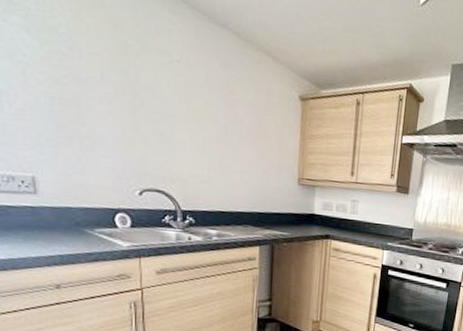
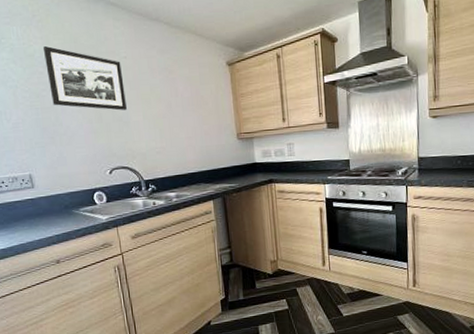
picture frame: none [70,22,173,124] -> present [42,46,127,111]

